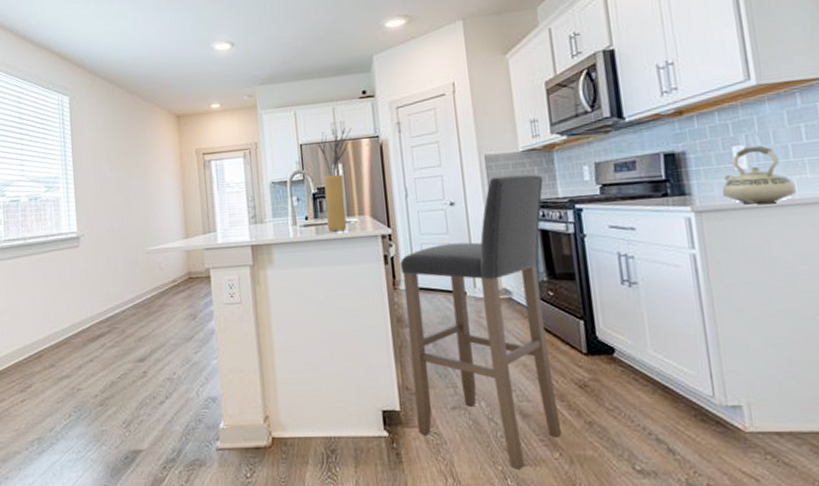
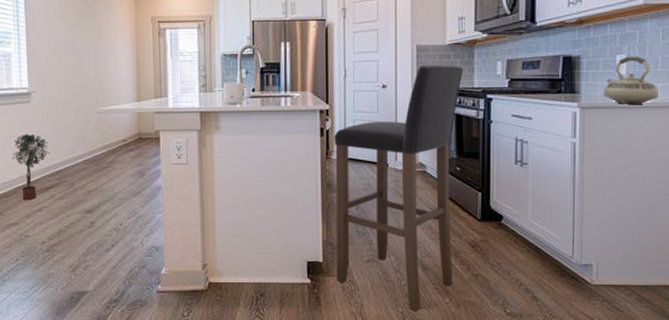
potted tree: none [62,279,101,350] -> present [12,133,51,200]
mug: none [273,211,303,235] -> present [223,82,250,104]
vase: present [317,128,352,232] -> none [269,9,301,104]

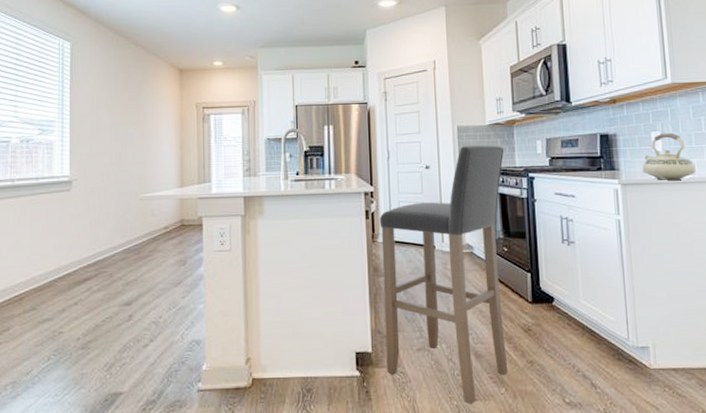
potted tree: present [12,133,51,200] -> none [49,223,90,293]
mug: present [223,82,250,104] -> none [267,166,294,188]

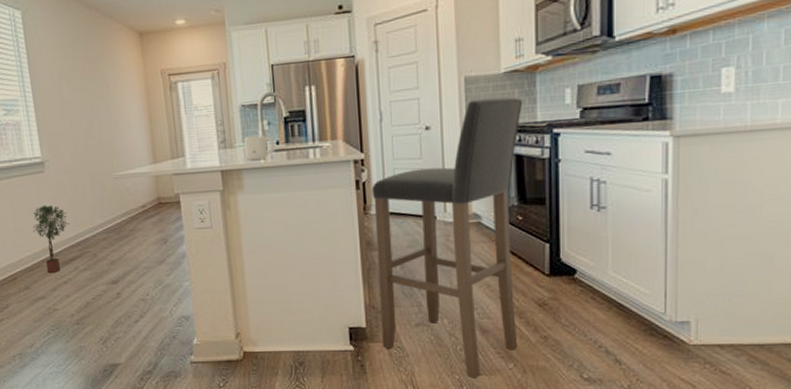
potted tree: none [49,223,90,293] -> present [32,205,70,273]
mug: none [267,166,294,188] -> present [243,135,274,160]
teakettle: present [642,132,697,180] -> none [703,67,781,129]

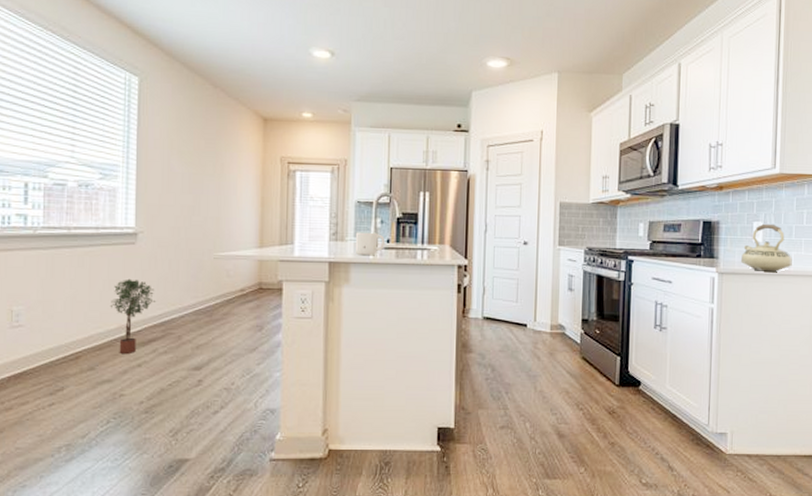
bar stool: present [371,96,523,380] -> none [468,222,606,483]
teakettle: none [703,67,781,129] -> present [740,223,793,272]

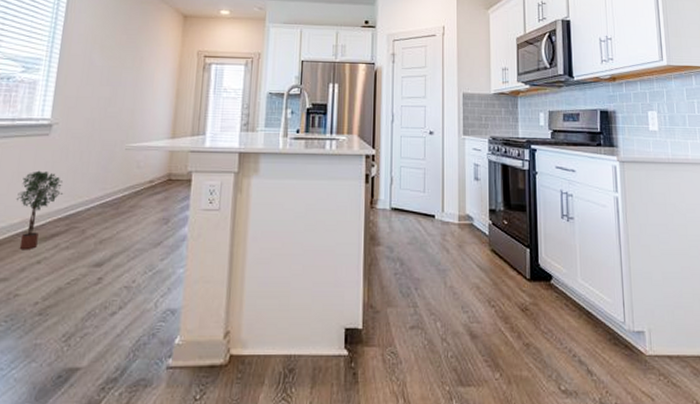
mug: present [355,232,385,255] -> none [265,122,294,145]
teakettle: present [740,223,793,272] -> none [639,113,691,160]

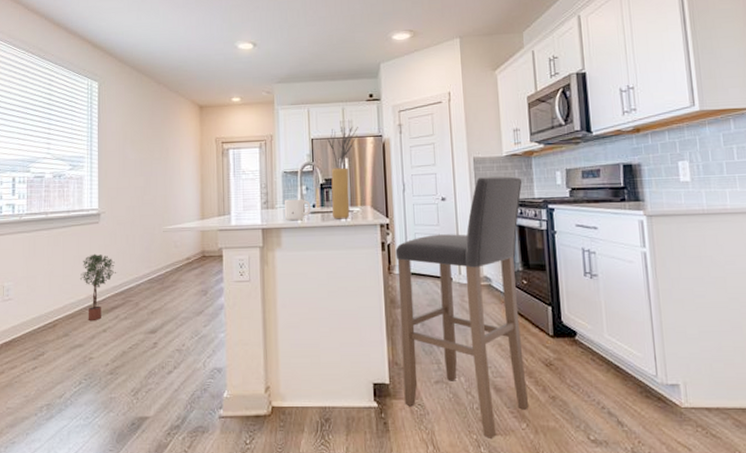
mug: none [265,122,294,145] -> present [284,199,311,220]
vase: none [317,51,351,147] -> present [327,126,358,219]
bar stool: none [377,112,508,391] -> present [395,175,529,440]

